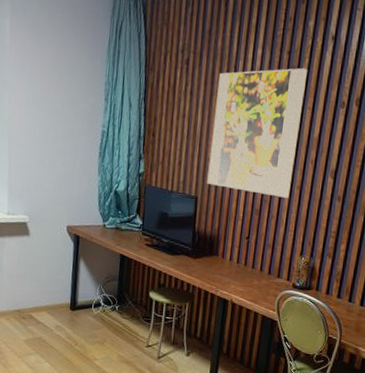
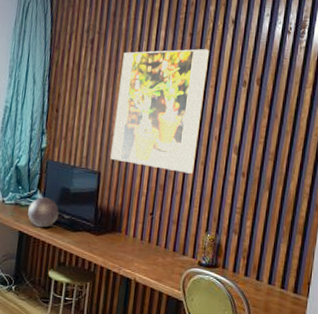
decorative ball: none [128,221,158,252] -> present [28,197,59,228]

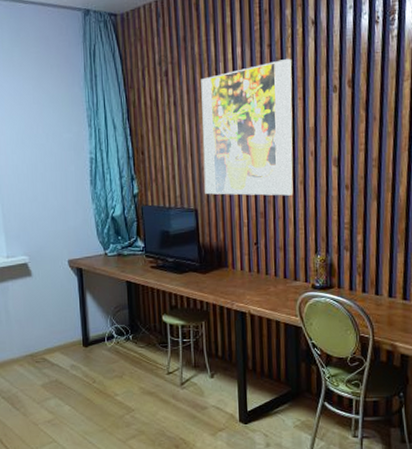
decorative ball: present [28,197,59,228] -> none [132,244,163,275]

